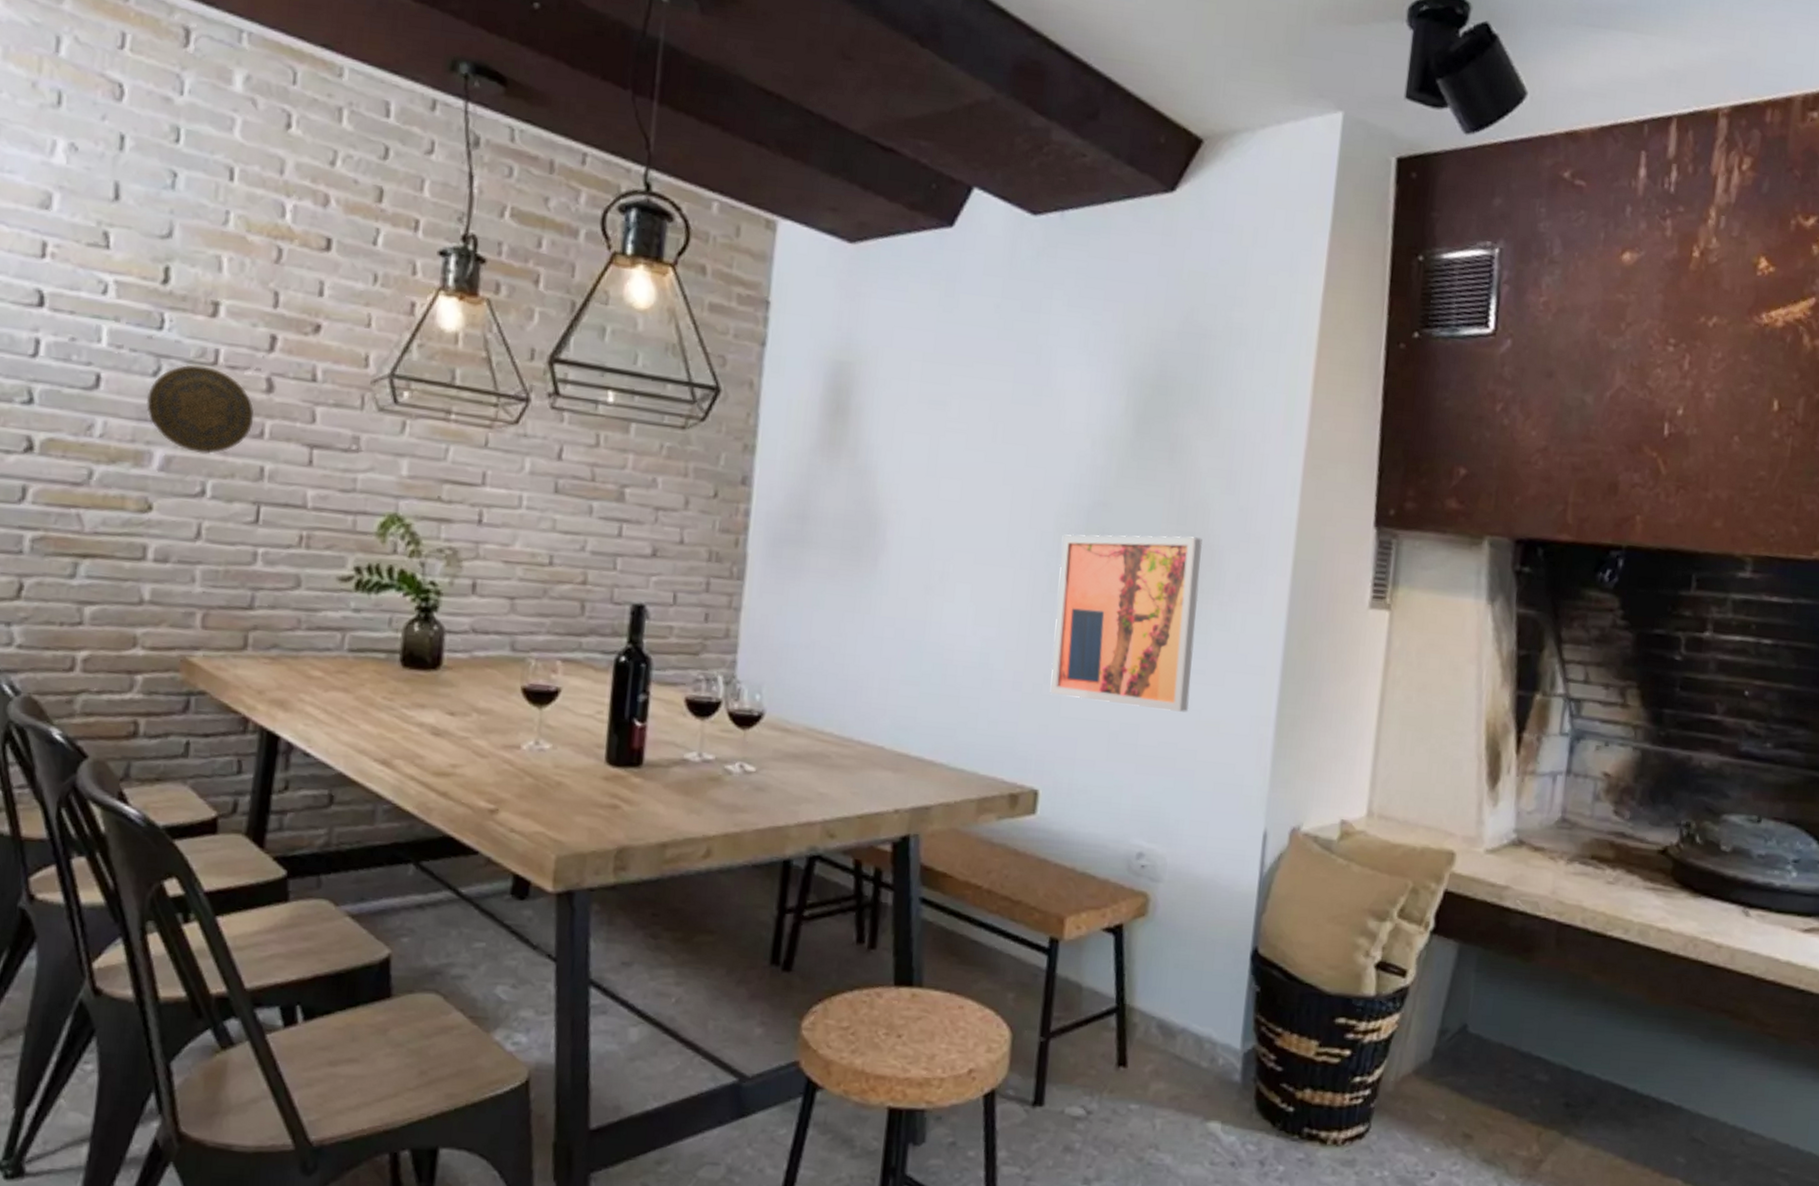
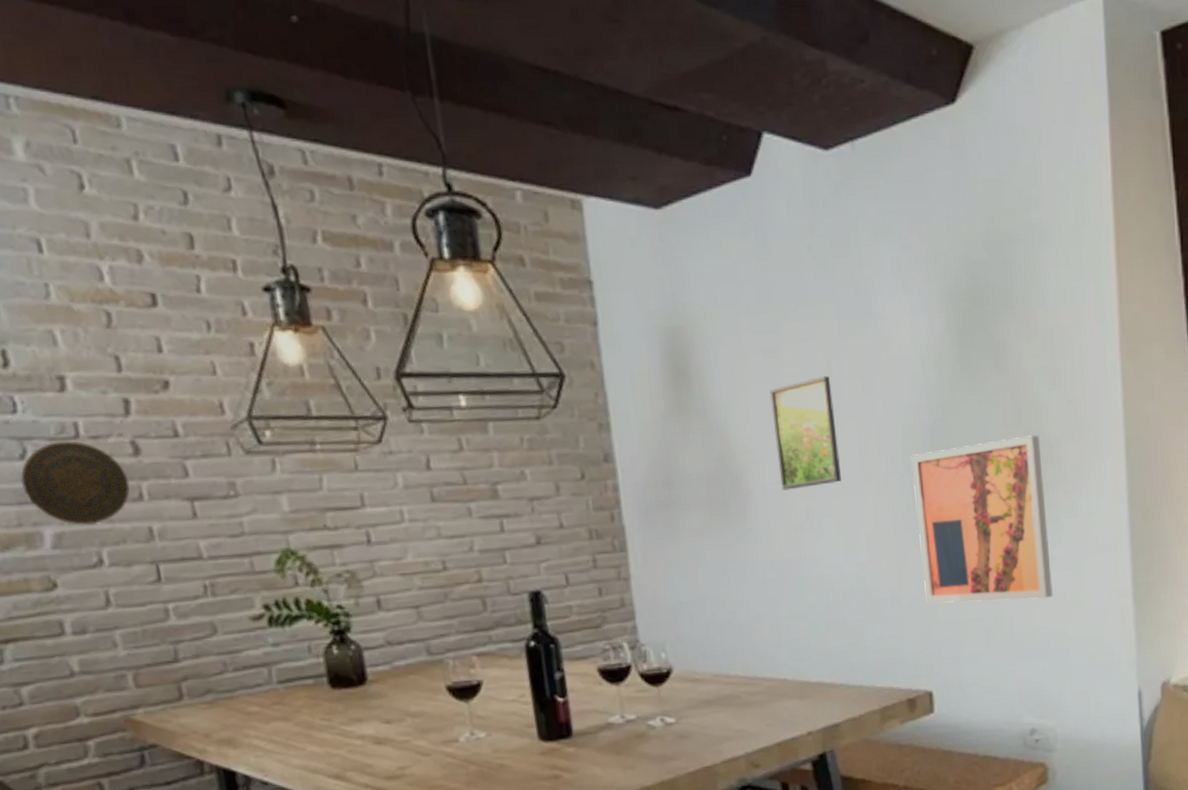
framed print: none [919,437,993,549] -> present [770,375,841,490]

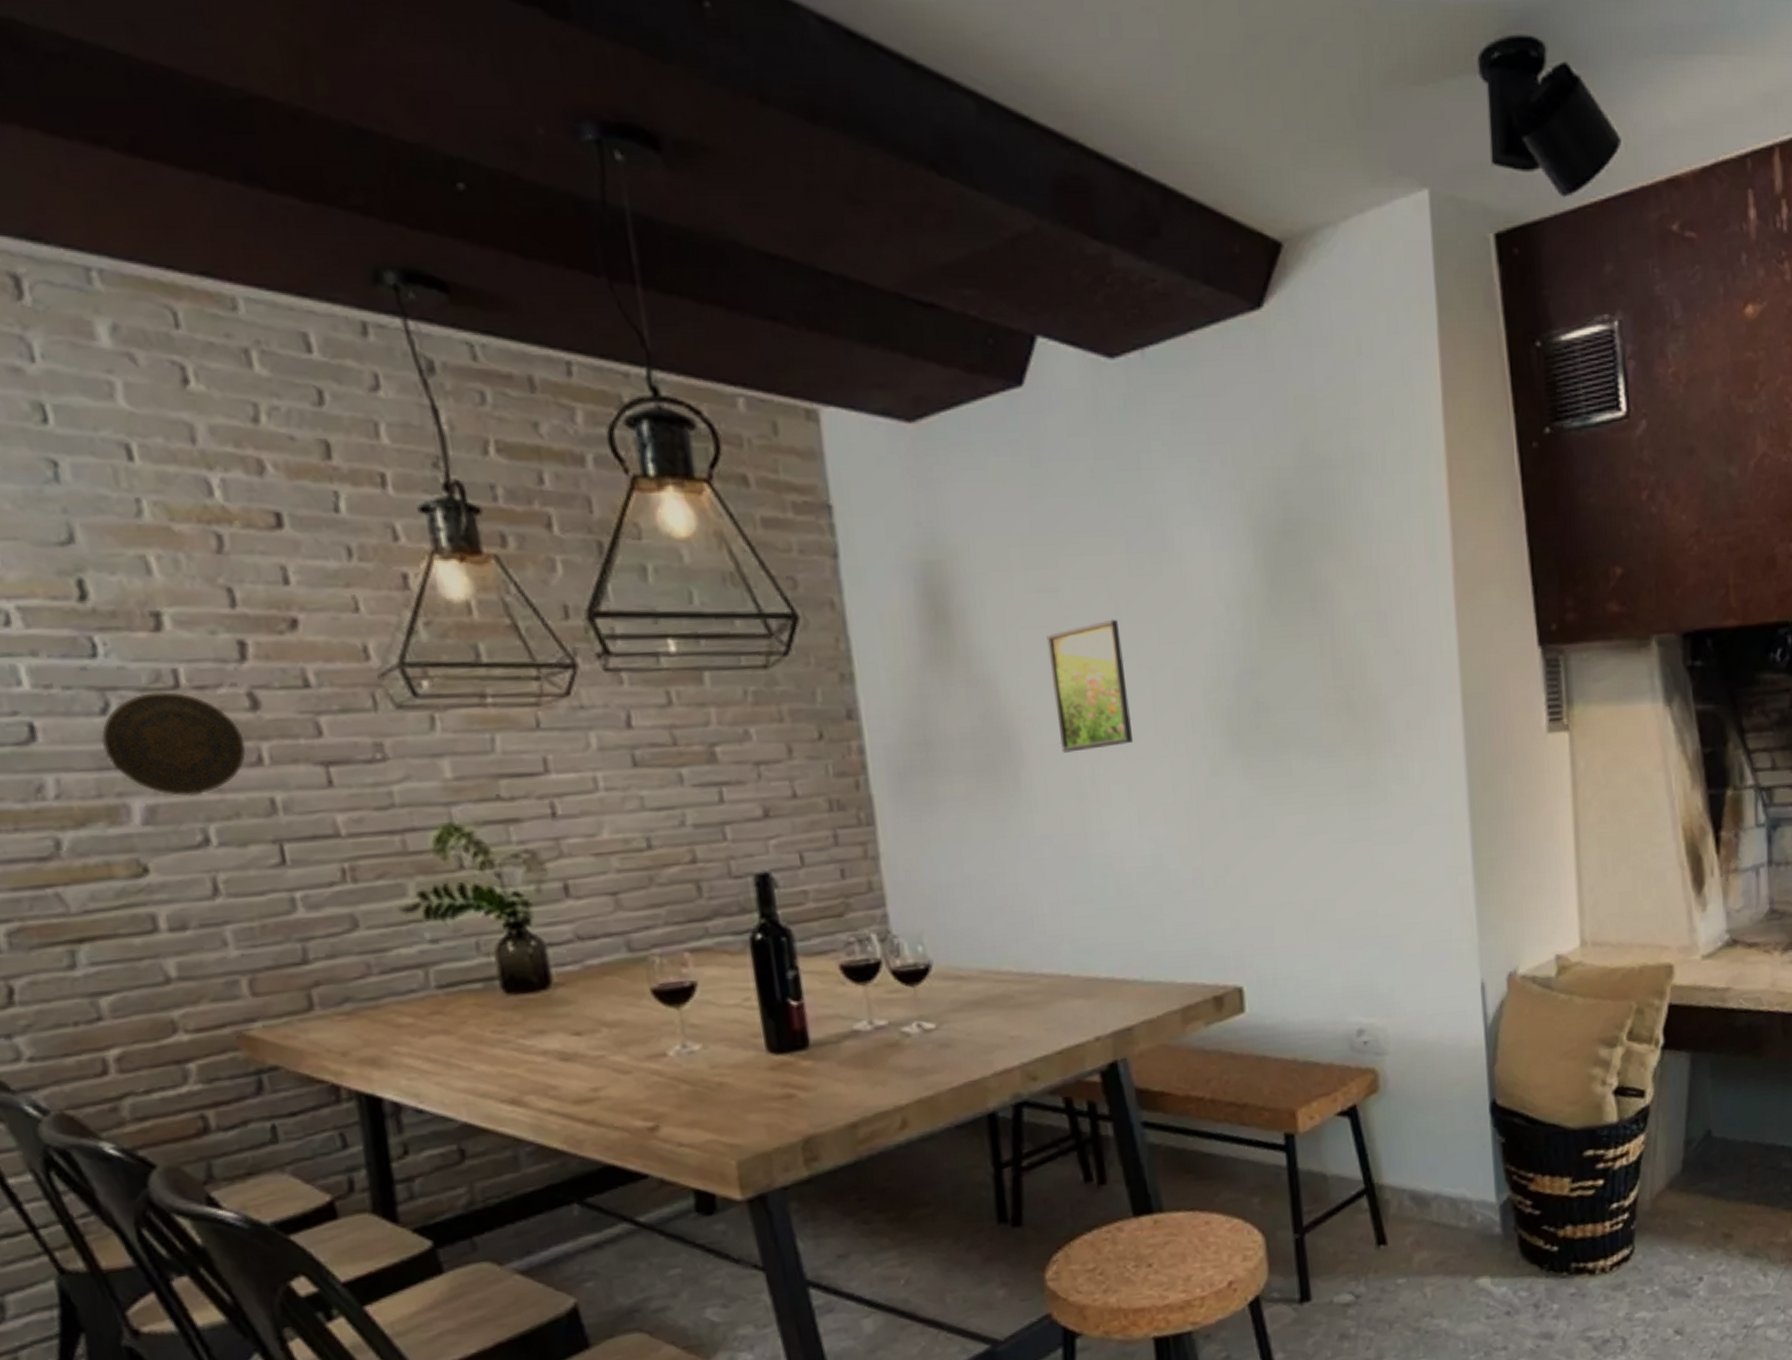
wall art: present [911,435,1054,603] -> none [1214,689,1382,884]

